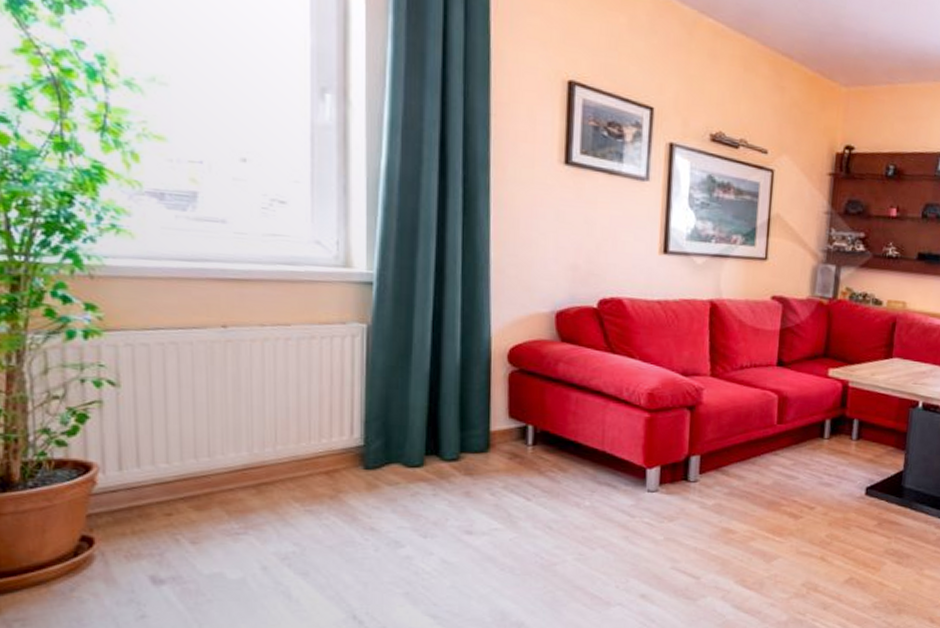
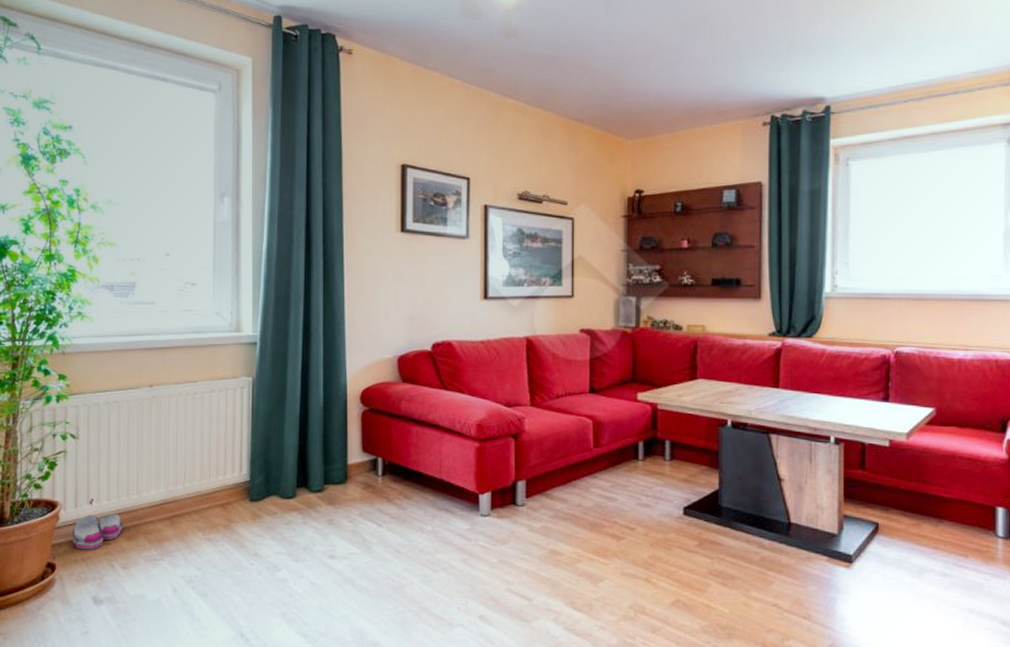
boots: none [117,461,191,522] -> present [73,499,123,550]

